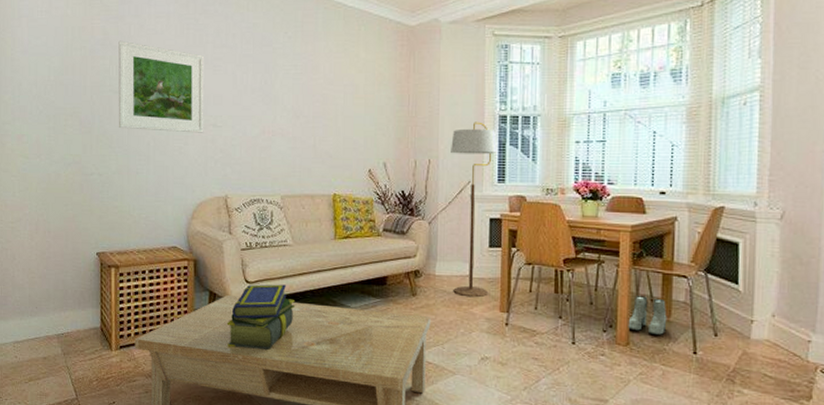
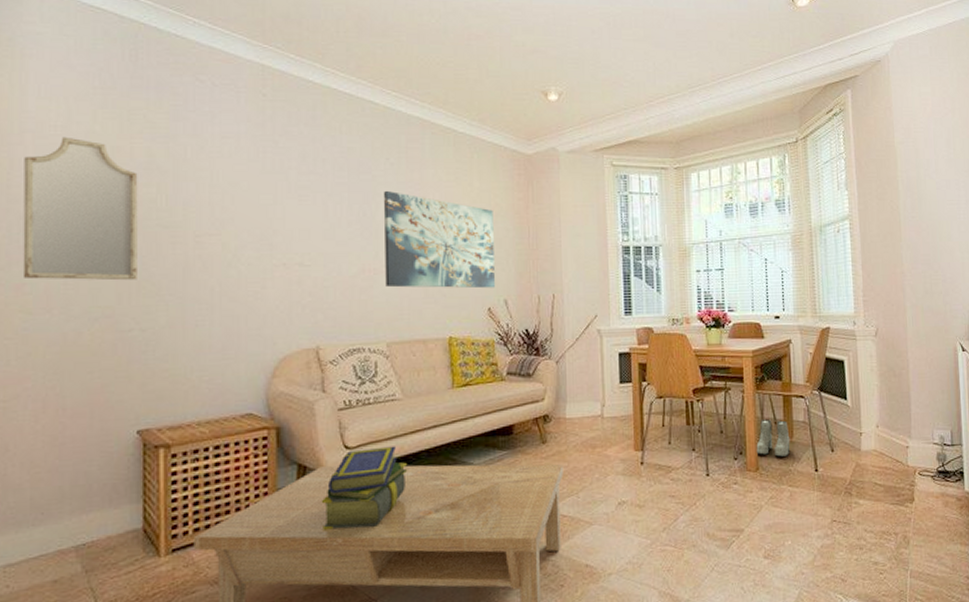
home mirror: none [22,19,97,135] -> present [22,136,138,281]
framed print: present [118,40,205,133] -> none [169,164,287,274]
wall art: none [281,61,377,152] -> present [384,190,495,289]
floor lamp: present [451,122,498,298] -> none [575,253,623,439]

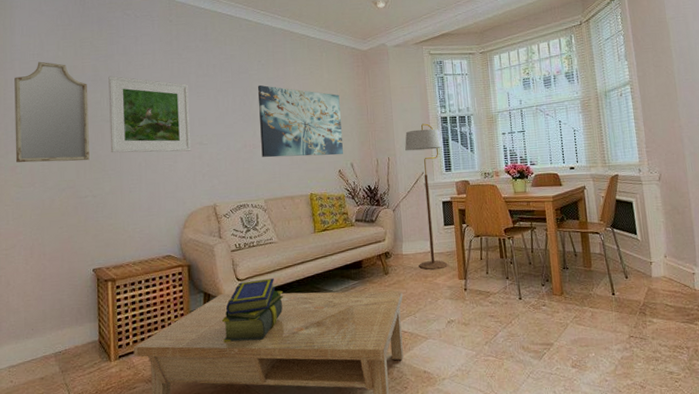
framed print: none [169,164,287,274] -> present [108,76,191,153]
floor lamp: none [575,253,623,439] -> present [405,123,448,270]
boots: present [756,419,790,457] -> none [560,252,589,283]

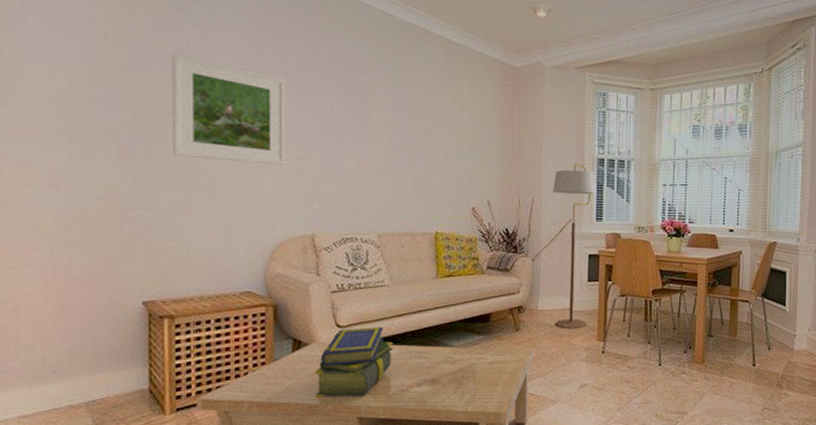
home mirror: present [14,61,90,163] -> none [27,18,141,163]
wall art: present [258,85,343,158] -> none [378,92,481,190]

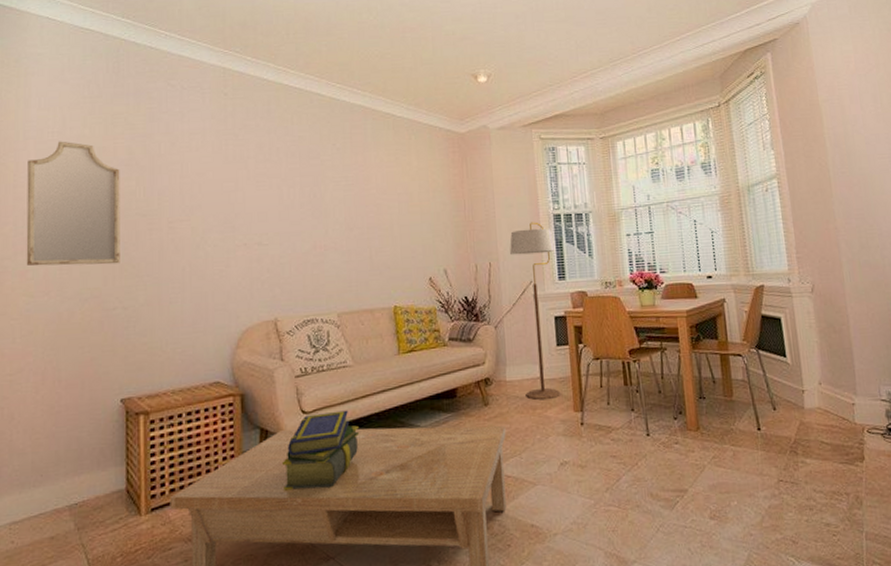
home mirror: none [27,18,141,163] -> present [26,141,120,266]
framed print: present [172,53,286,165] -> none [146,160,248,255]

